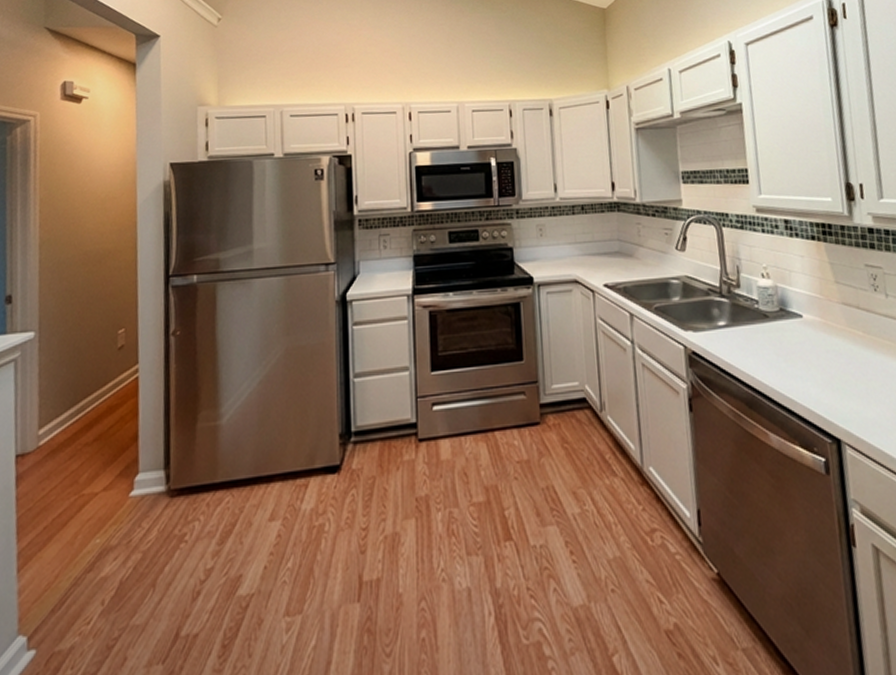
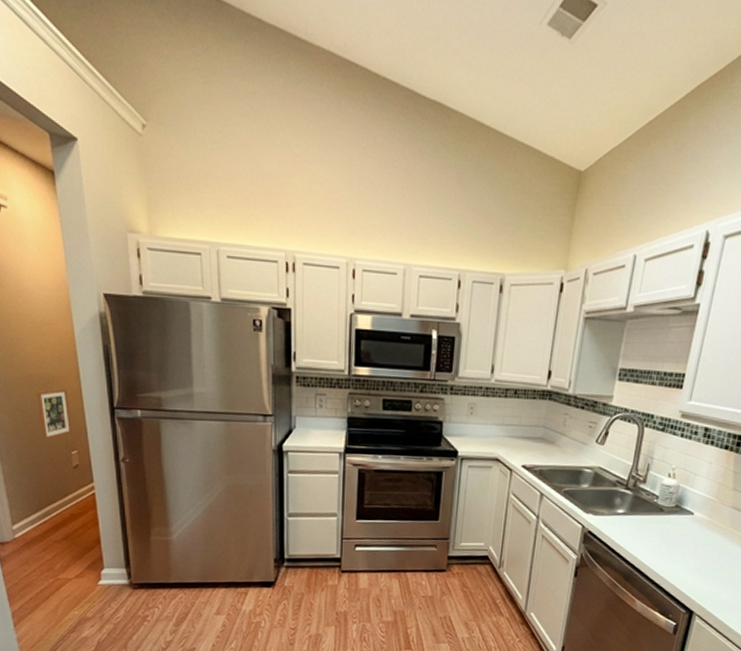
picture frame: none [88,262,123,321] -> present [36,388,73,441]

